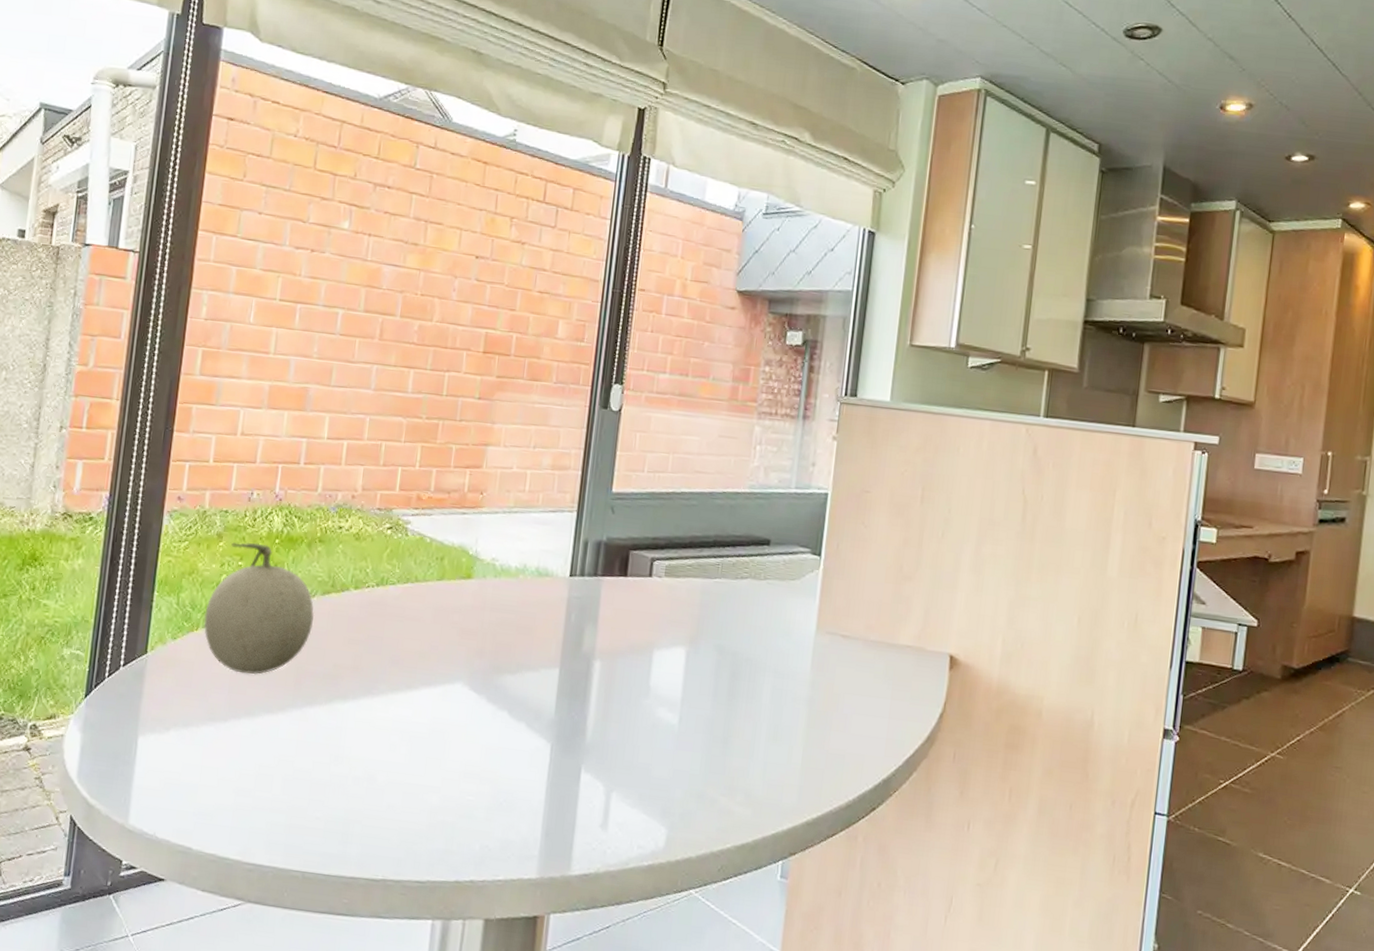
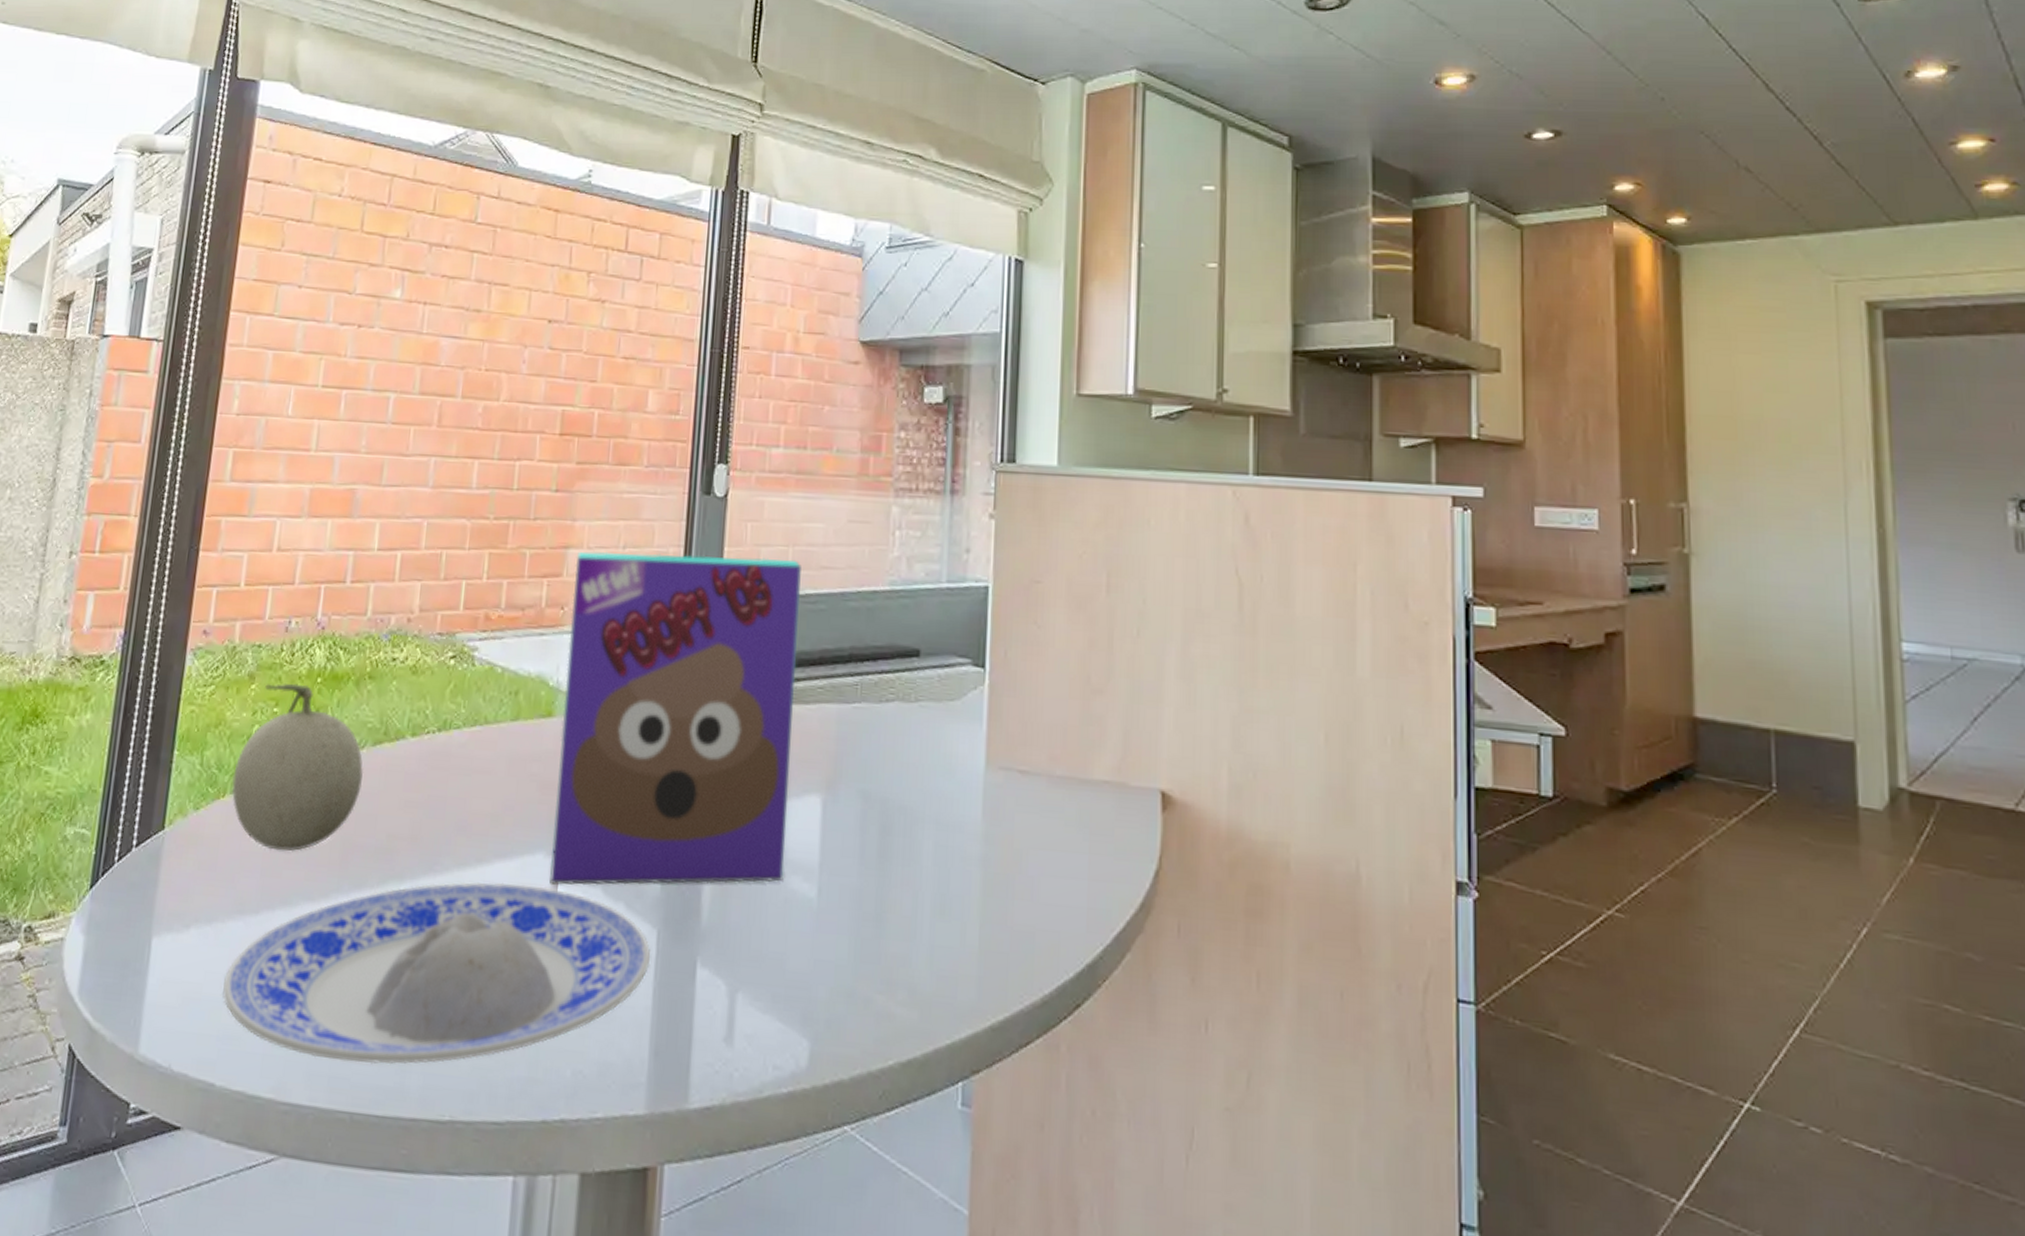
plate: none [197,703,545,838] -> present [222,882,651,1065]
cereal box: none [466,448,679,711] -> present [550,551,801,886]

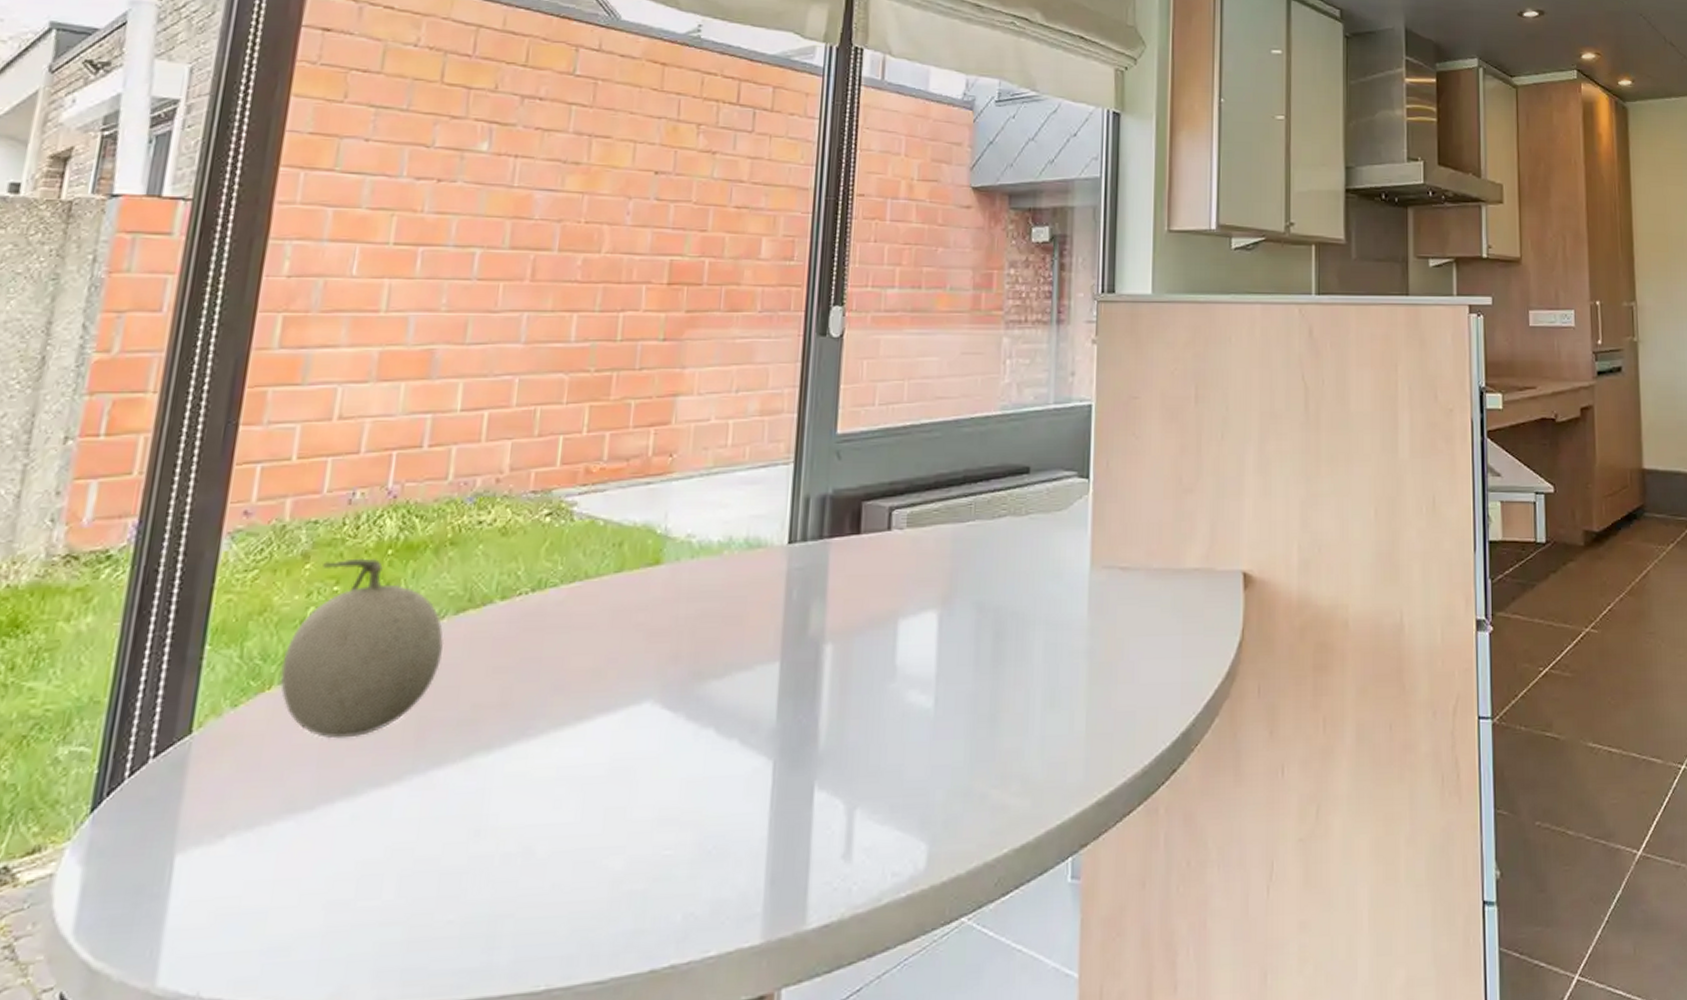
plate: present [222,882,651,1065] -> none [267,735,767,953]
cereal box: present [550,551,801,886] -> none [658,392,917,731]

